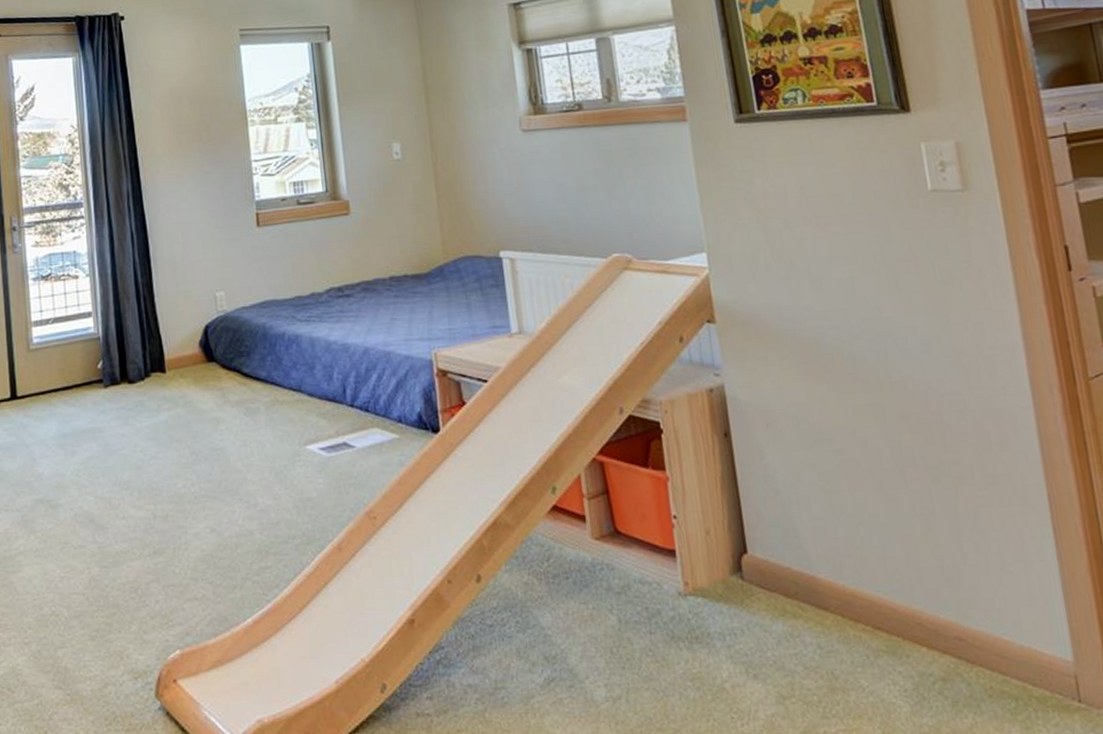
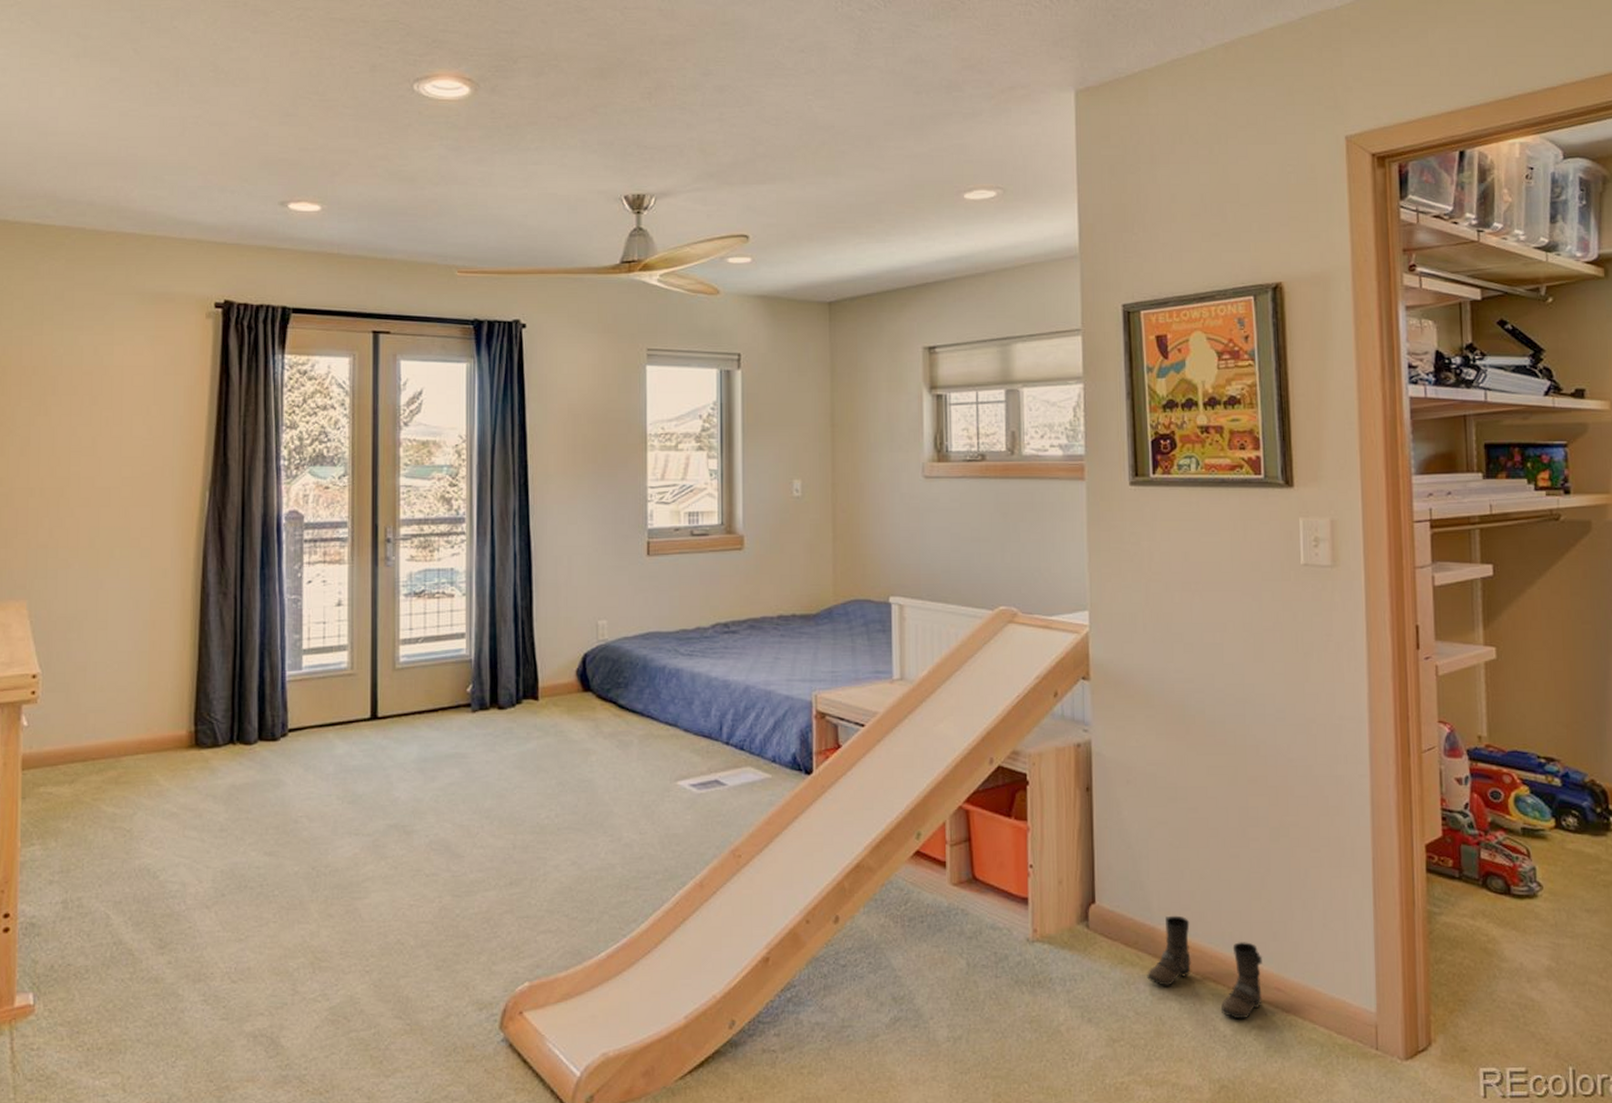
boots: none [812,563,943,672] -> present [1147,915,1262,1020]

